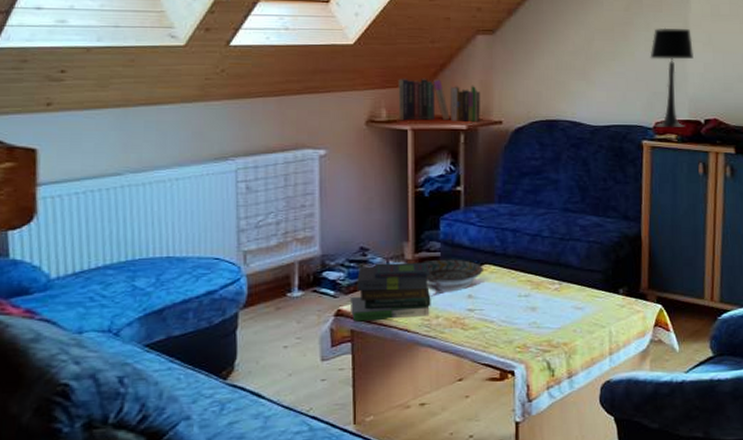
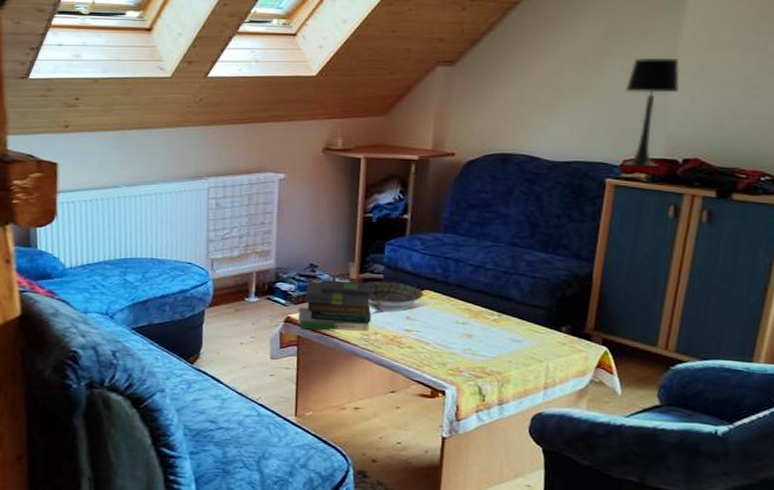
books: present [398,77,450,121] -> none [353,108,403,151]
books: present [449,85,480,121] -> none [402,116,435,153]

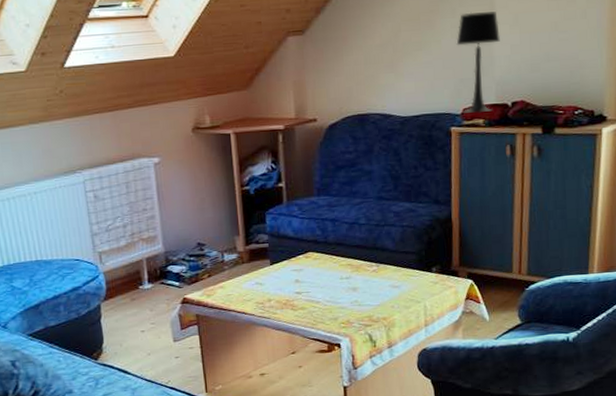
books: present [298,279,372,332] -> none [192,253,264,308]
decorative bowl: present [363,280,423,313] -> none [251,248,308,280]

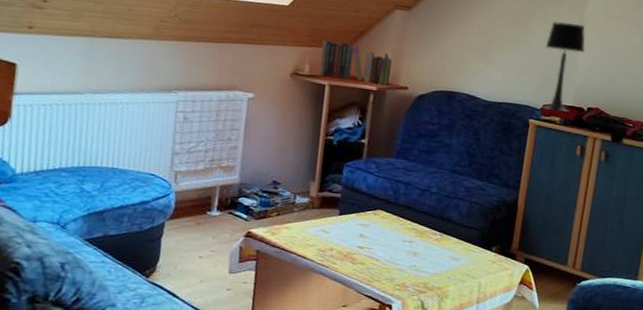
books: none [218,82,268,126] -> present [319,39,363,81]
books: none [266,86,296,123] -> present [363,51,392,85]

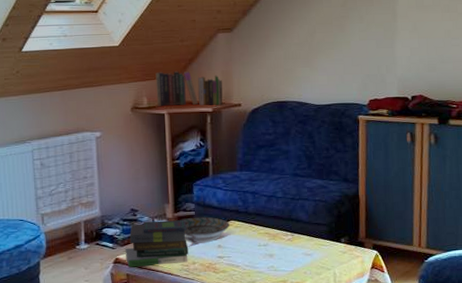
books: none [258,196,330,248] -> present [124,220,189,268]
decorative bowl: none [322,199,376,231] -> present [179,216,230,245]
table lamp: present [542,21,586,113] -> none [363,19,401,105]

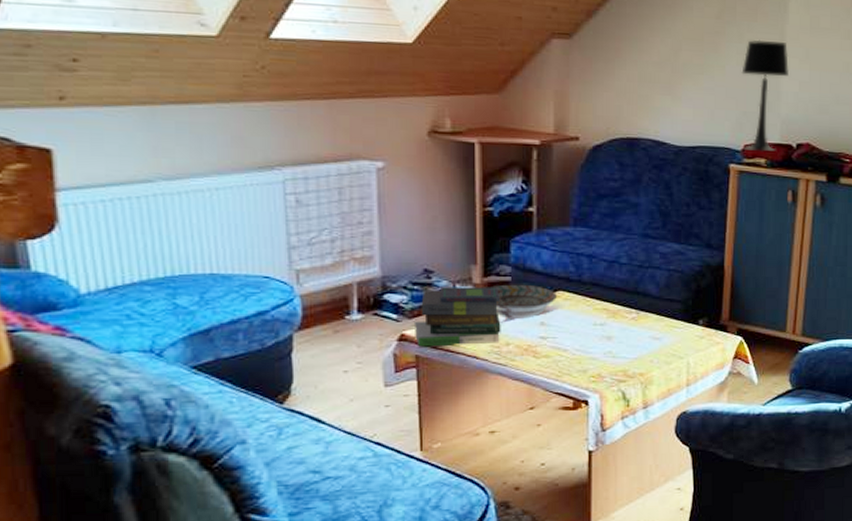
books: present [155,70,198,107] -> none [464,84,521,135]
books: present [197,75,223,106] -> none [521,95,555,137]
table lamp: none [363,19,401,105] -> present [741,39,789,153]

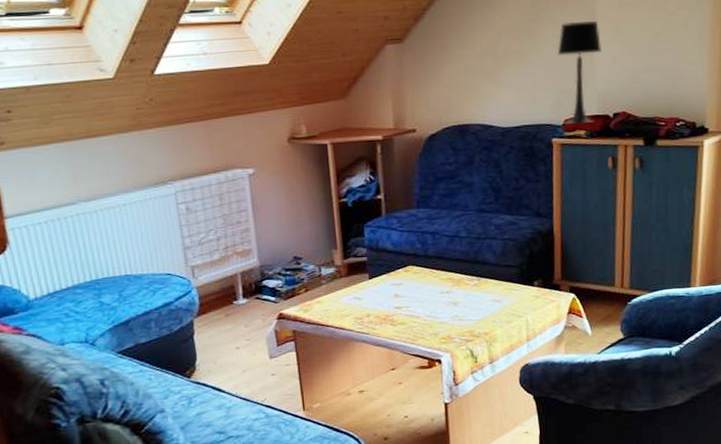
books: present [413,287,501,347] -> none [289,267,362,323]
decorative bowl: present [489,284,557,320] -> none [349,262,407,294]

